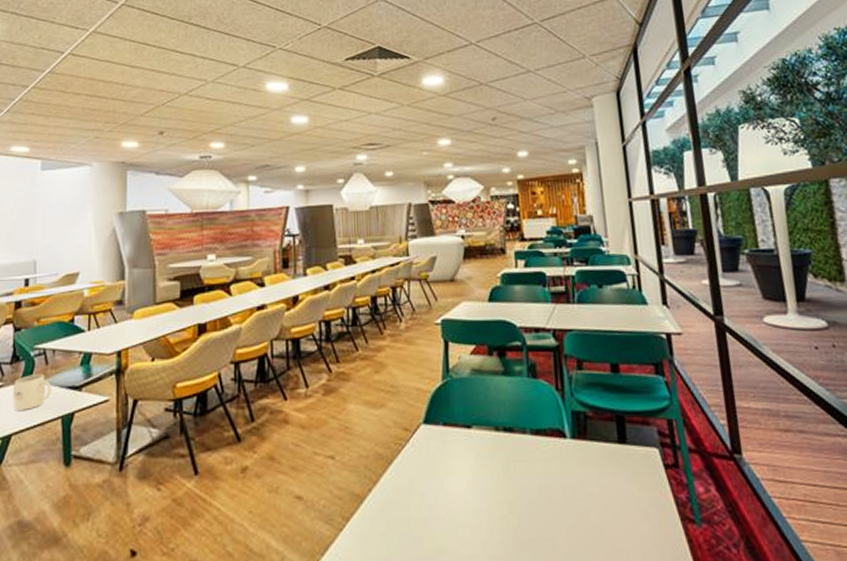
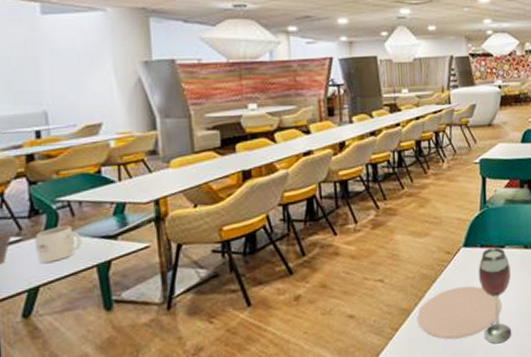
plate: none [371,472,470,539] -> present [417,286,502,340]
wineglass: none [440,426,483,551] -> present [478,247,512,344]

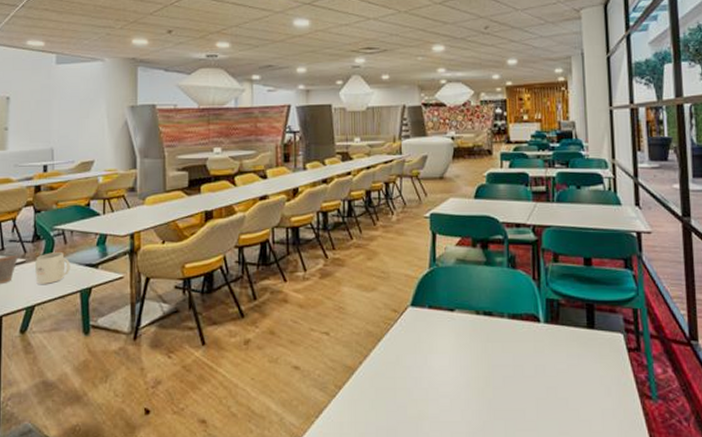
plate: present [417,286,502,340] -> none [361,349,451,406]
wineglass: present [478,247,512,344] -> none [425,309,461,418]

